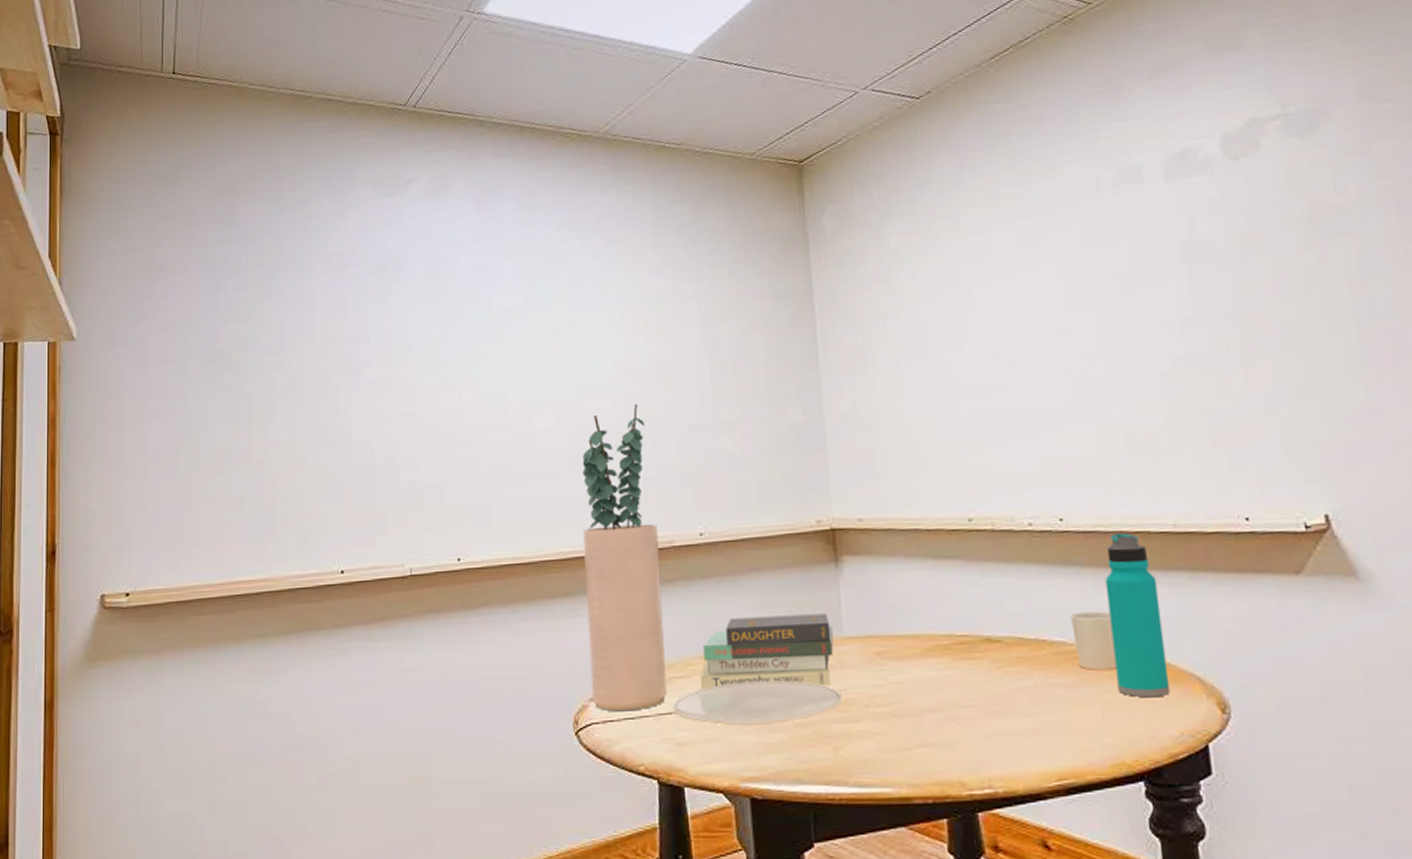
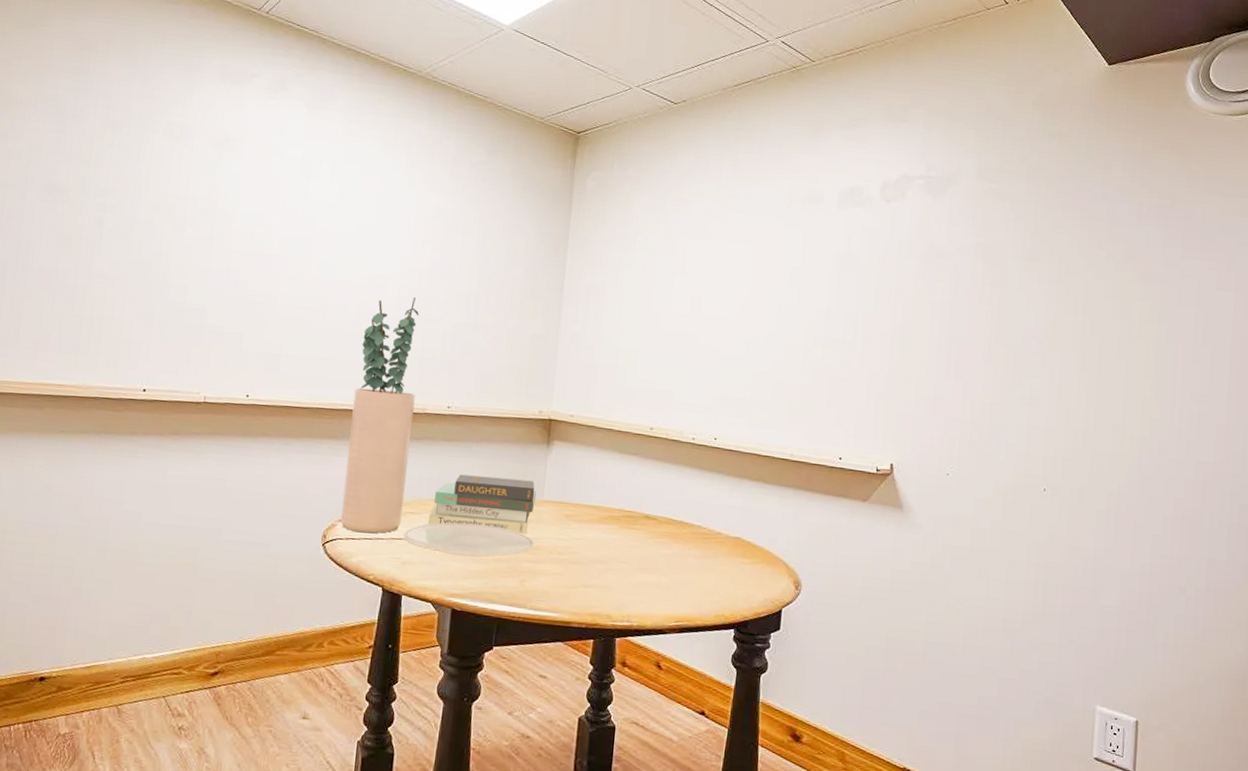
mug: present [1070,611,1118,672] -> none [706,506,736,550]
water bottle: present [1105,532,1171,698] -> none [730,454,772,573]

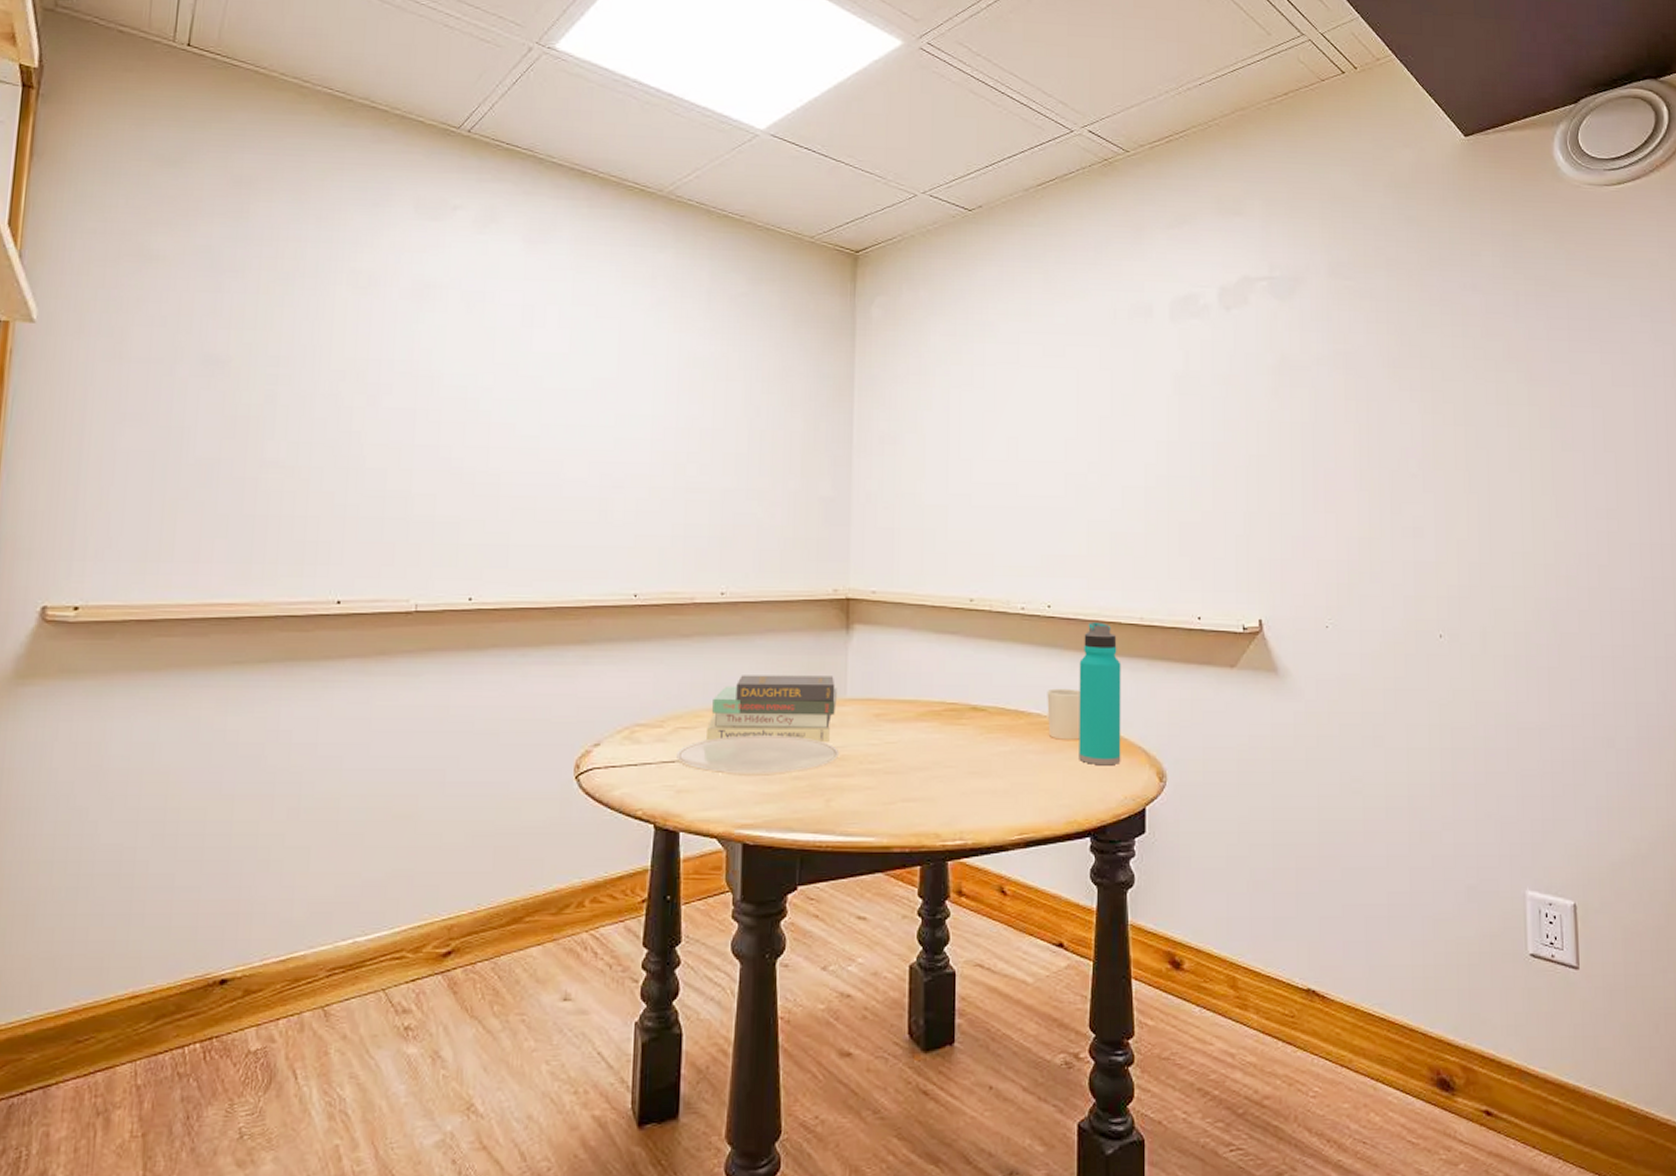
vase: present [340,296,419,533] -> none [596,461,680,758]
mug: none [706,506,736,550] -> present [1047,688,1081,741]
water bottle: none [730,454,772,573] -> present [1079,621,1121,766]

